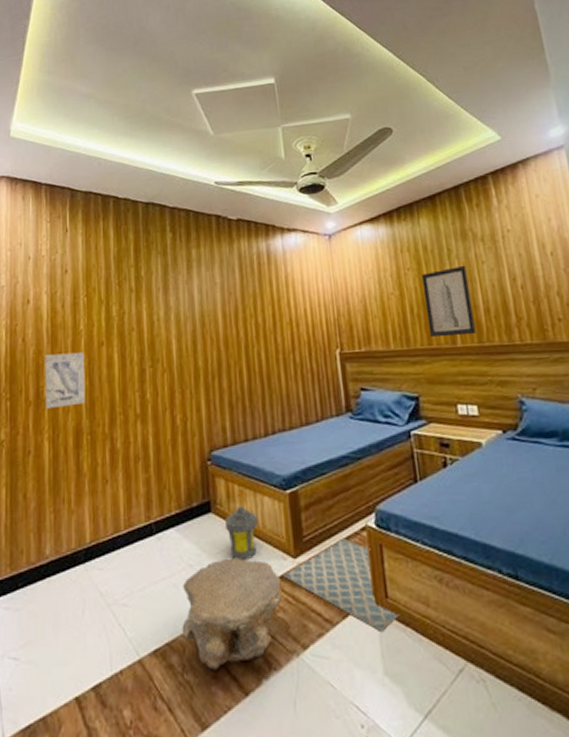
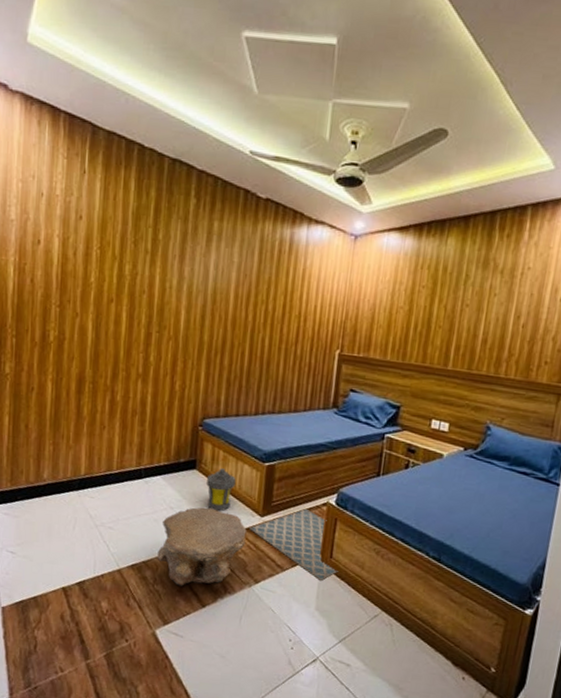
wall art: present [44,352,86,410] -> none [50,300,93,355]
wall art: present [421,265,476,338] -> none [425,293,478,361]

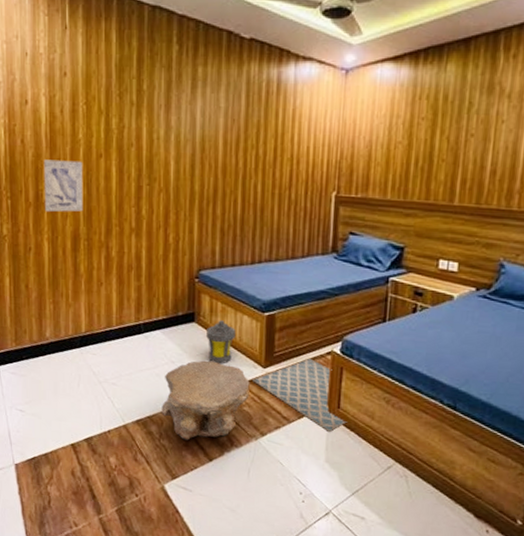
wall art: none [50,300,93,355] -> present [43,159,83,212]

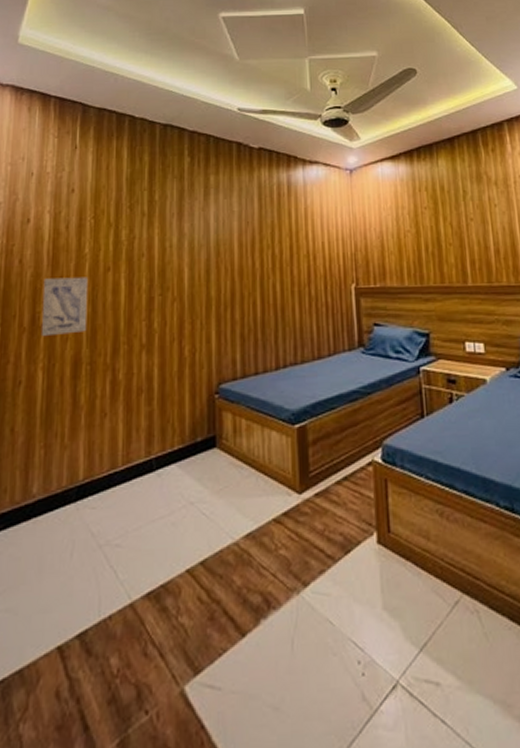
stool: present [161,360,250,440] -> none [179,494,285,611]
lantern: present [206,320,236,364] -> none [231,441,264,498]
bath mat: present [253,358,347,432] -> none [288,473,401,566]

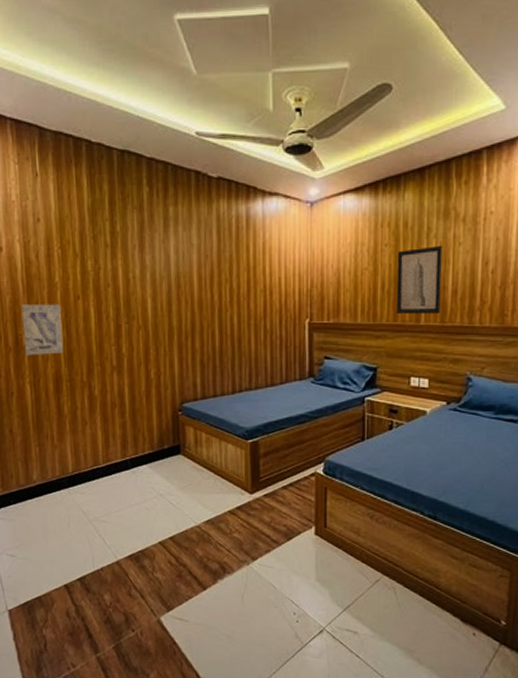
wall art: none [437,207,486,276] -> present [396,245,442,315]

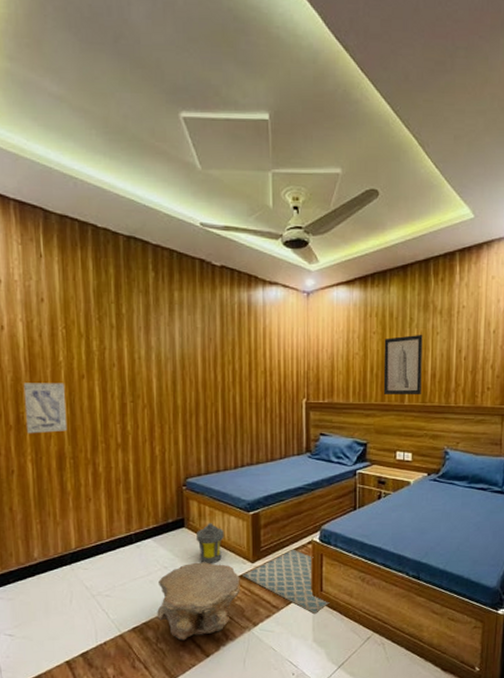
stool: none [153,491,238,571] -> present [157,562,240,641]
lantern: none [193,450,221,494] -> present [197,523,224,564]
bath mat: none [241,480,334,551] -> present [243,549,330,614]

